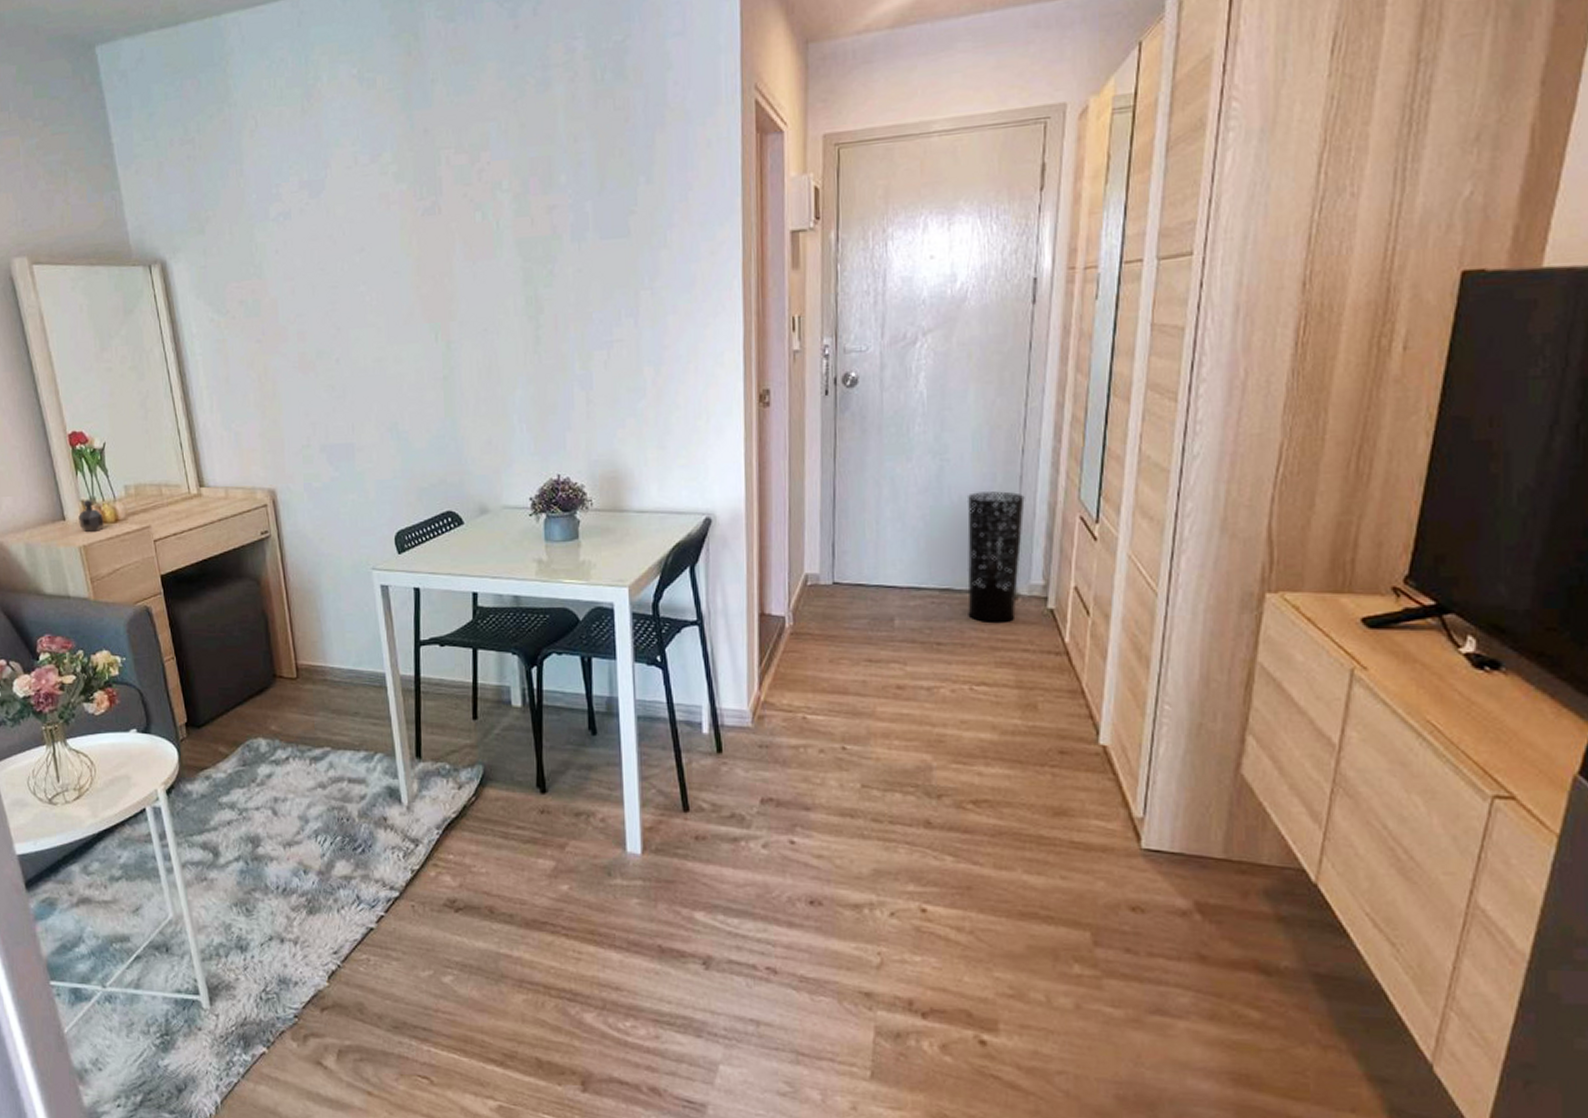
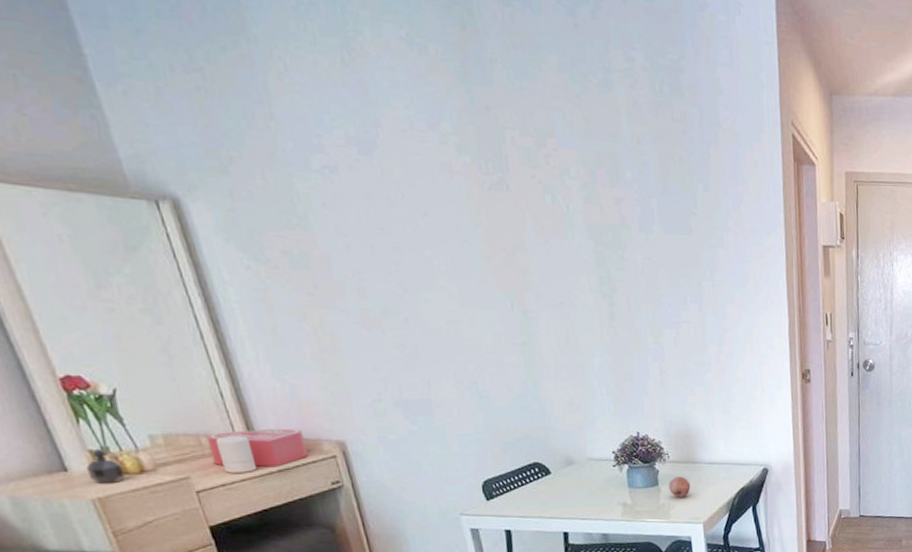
jewelry box: none [166,476,245,517] -> present [206,428,309,468]
candle: none [173,485,202,522] -> present [215,436,257,473]
fruit: none [590,528,616,554] -> present [668,476,691,498]

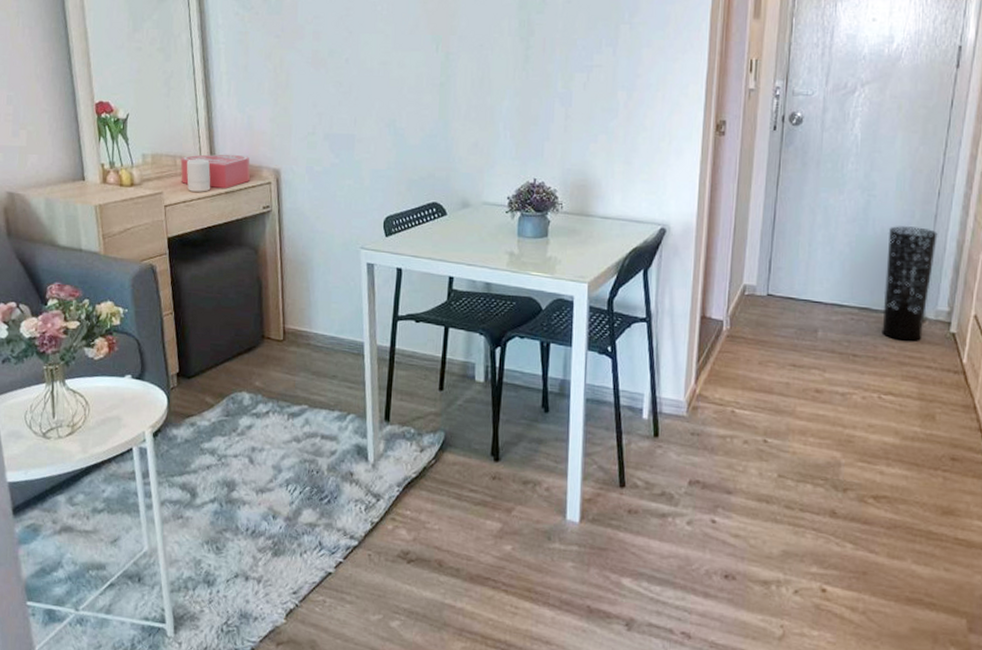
perfume bottle: present [86,448,126,485] -> none [97,163,121,194]
fruit: present [668,476,691,498] -> none [558,229,581,252]

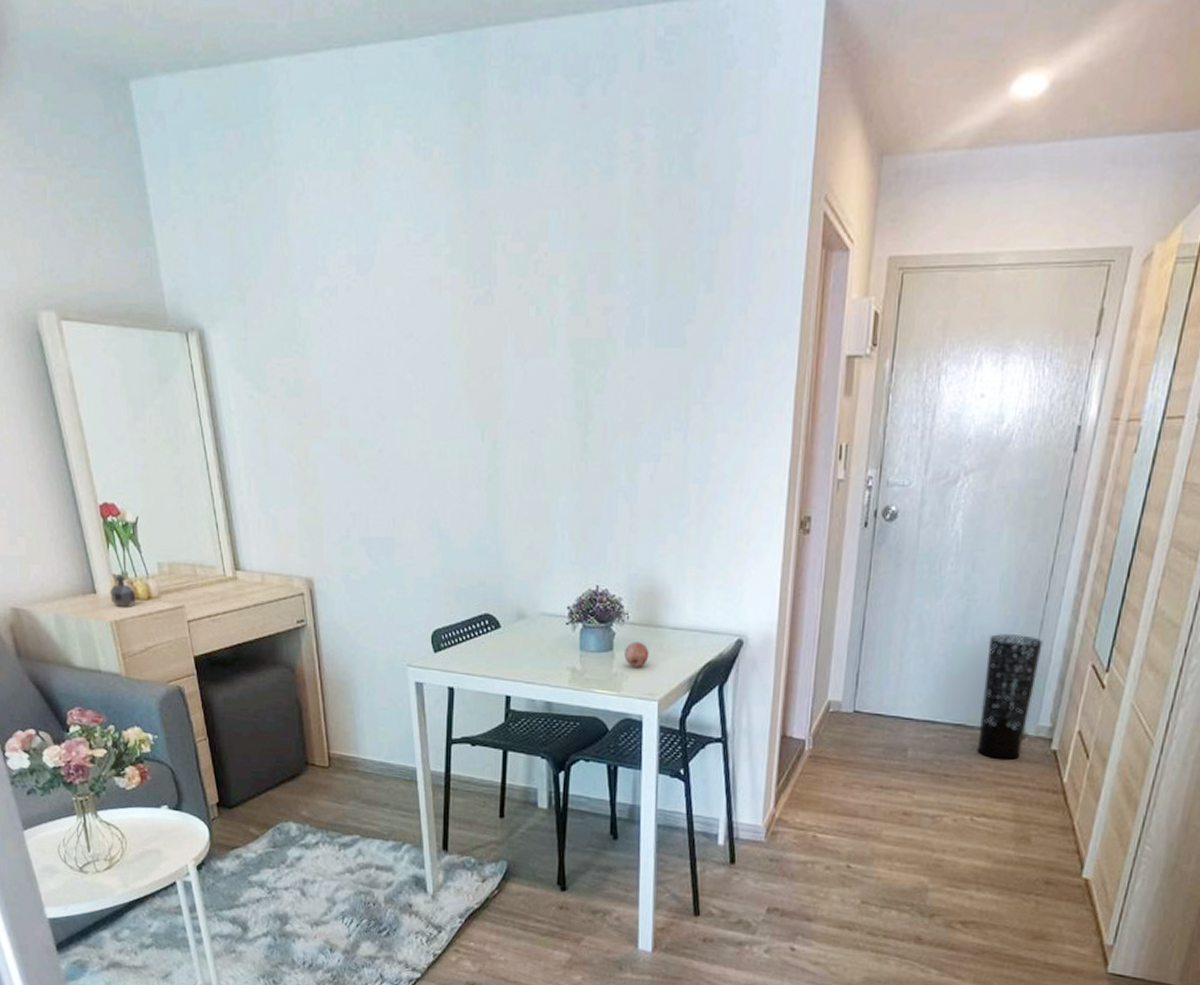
perfume bottle: none [97,163,121,194] -> present [110,573,137,609]
jewelry box: present [180,154,251,189] -> none [201,561,281,602]
candle: present [186,159,211,192] -> none [207,567,237,605]
fruit: none [558,229,581,252] -> present [624,642,649,667]

